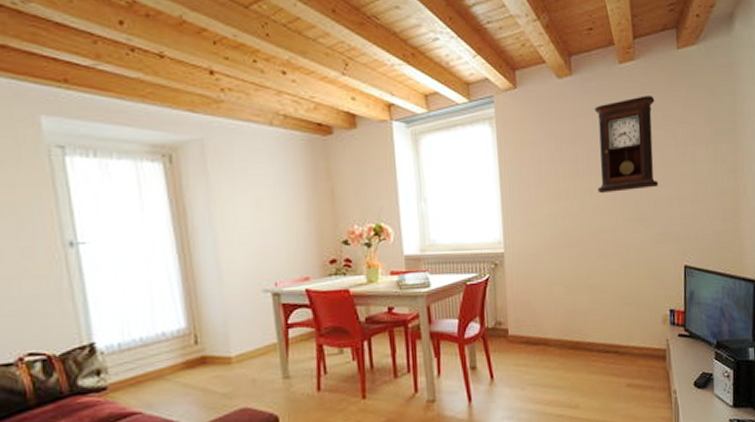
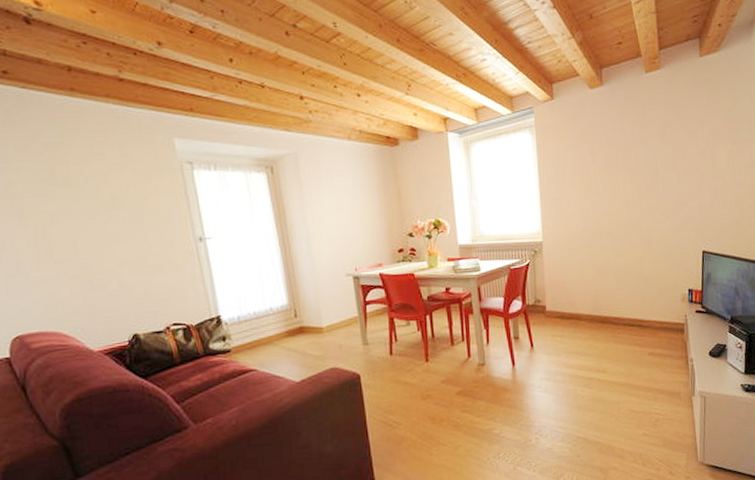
pendulum clock: present [594,96,659,194] -> none [622,101,681,189]

